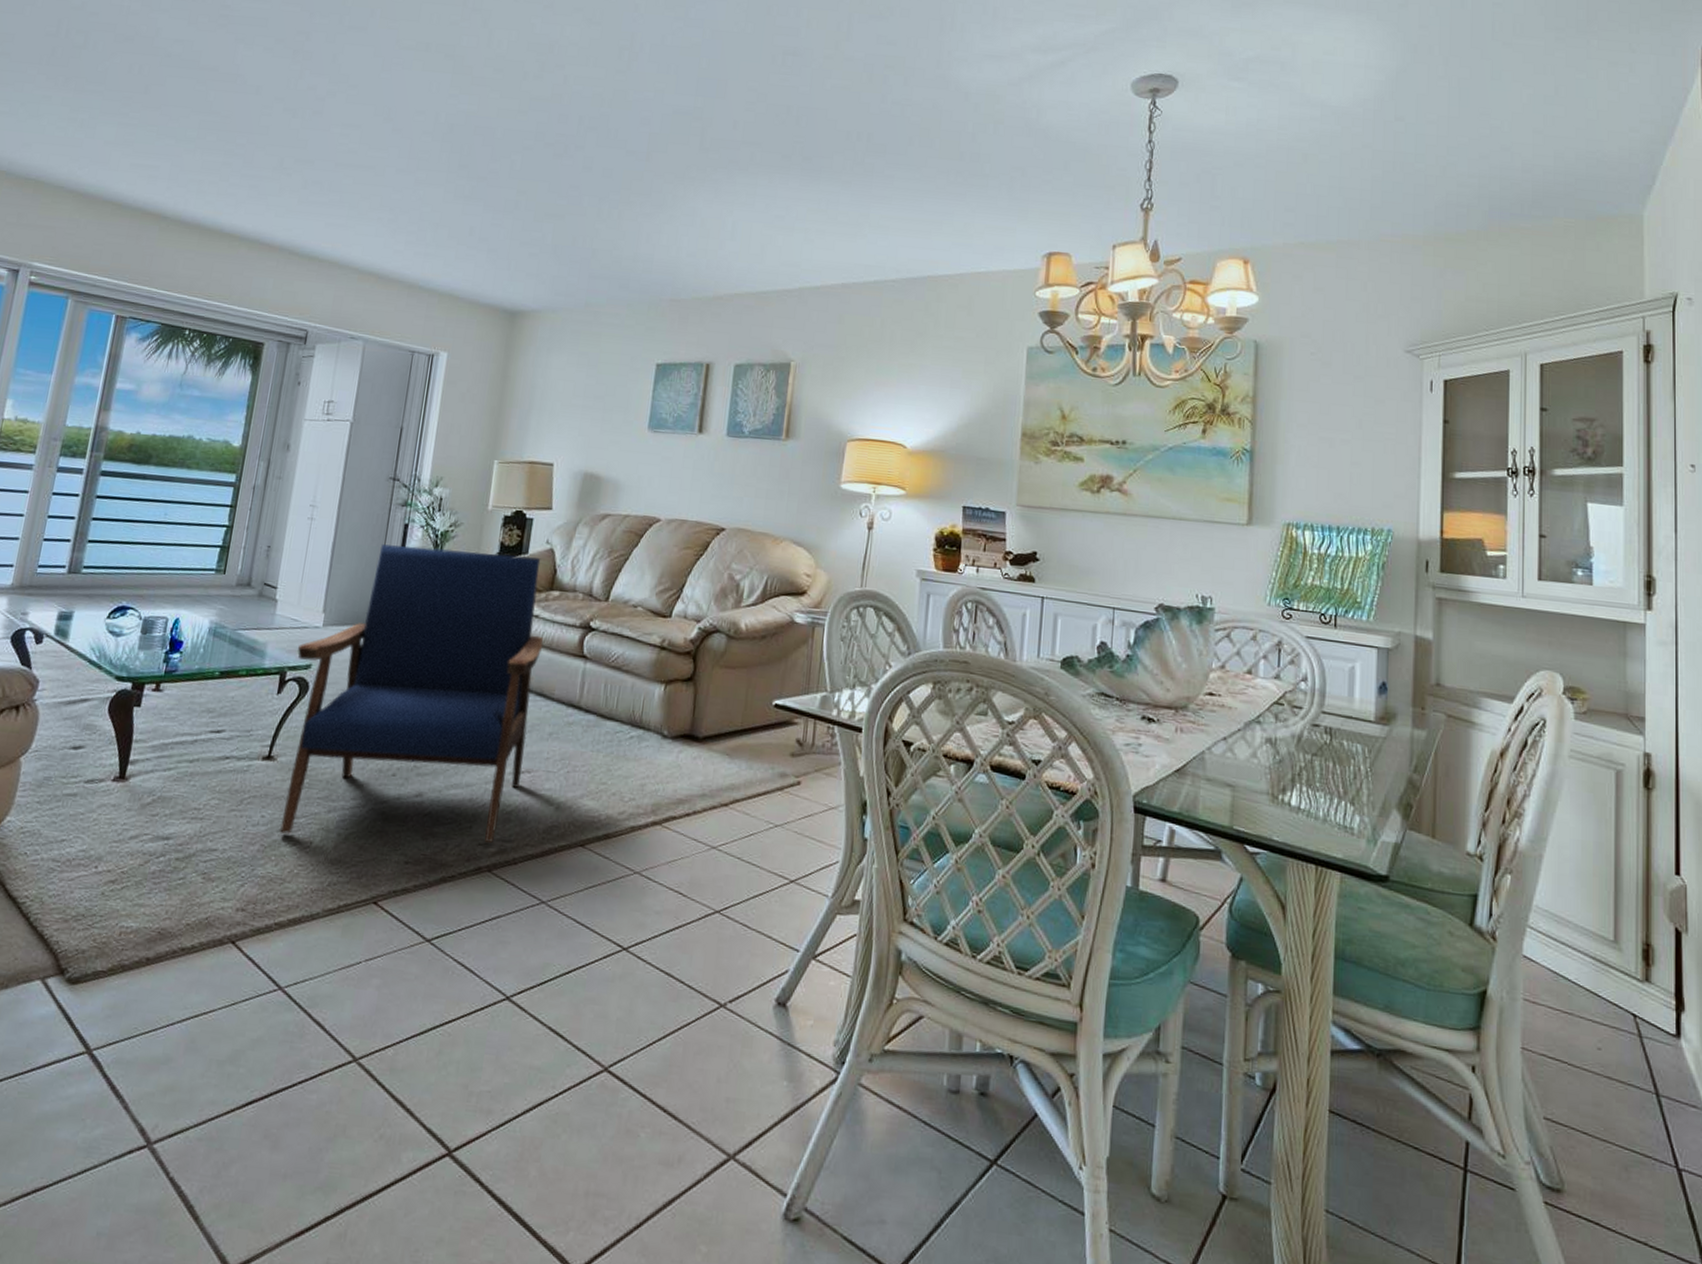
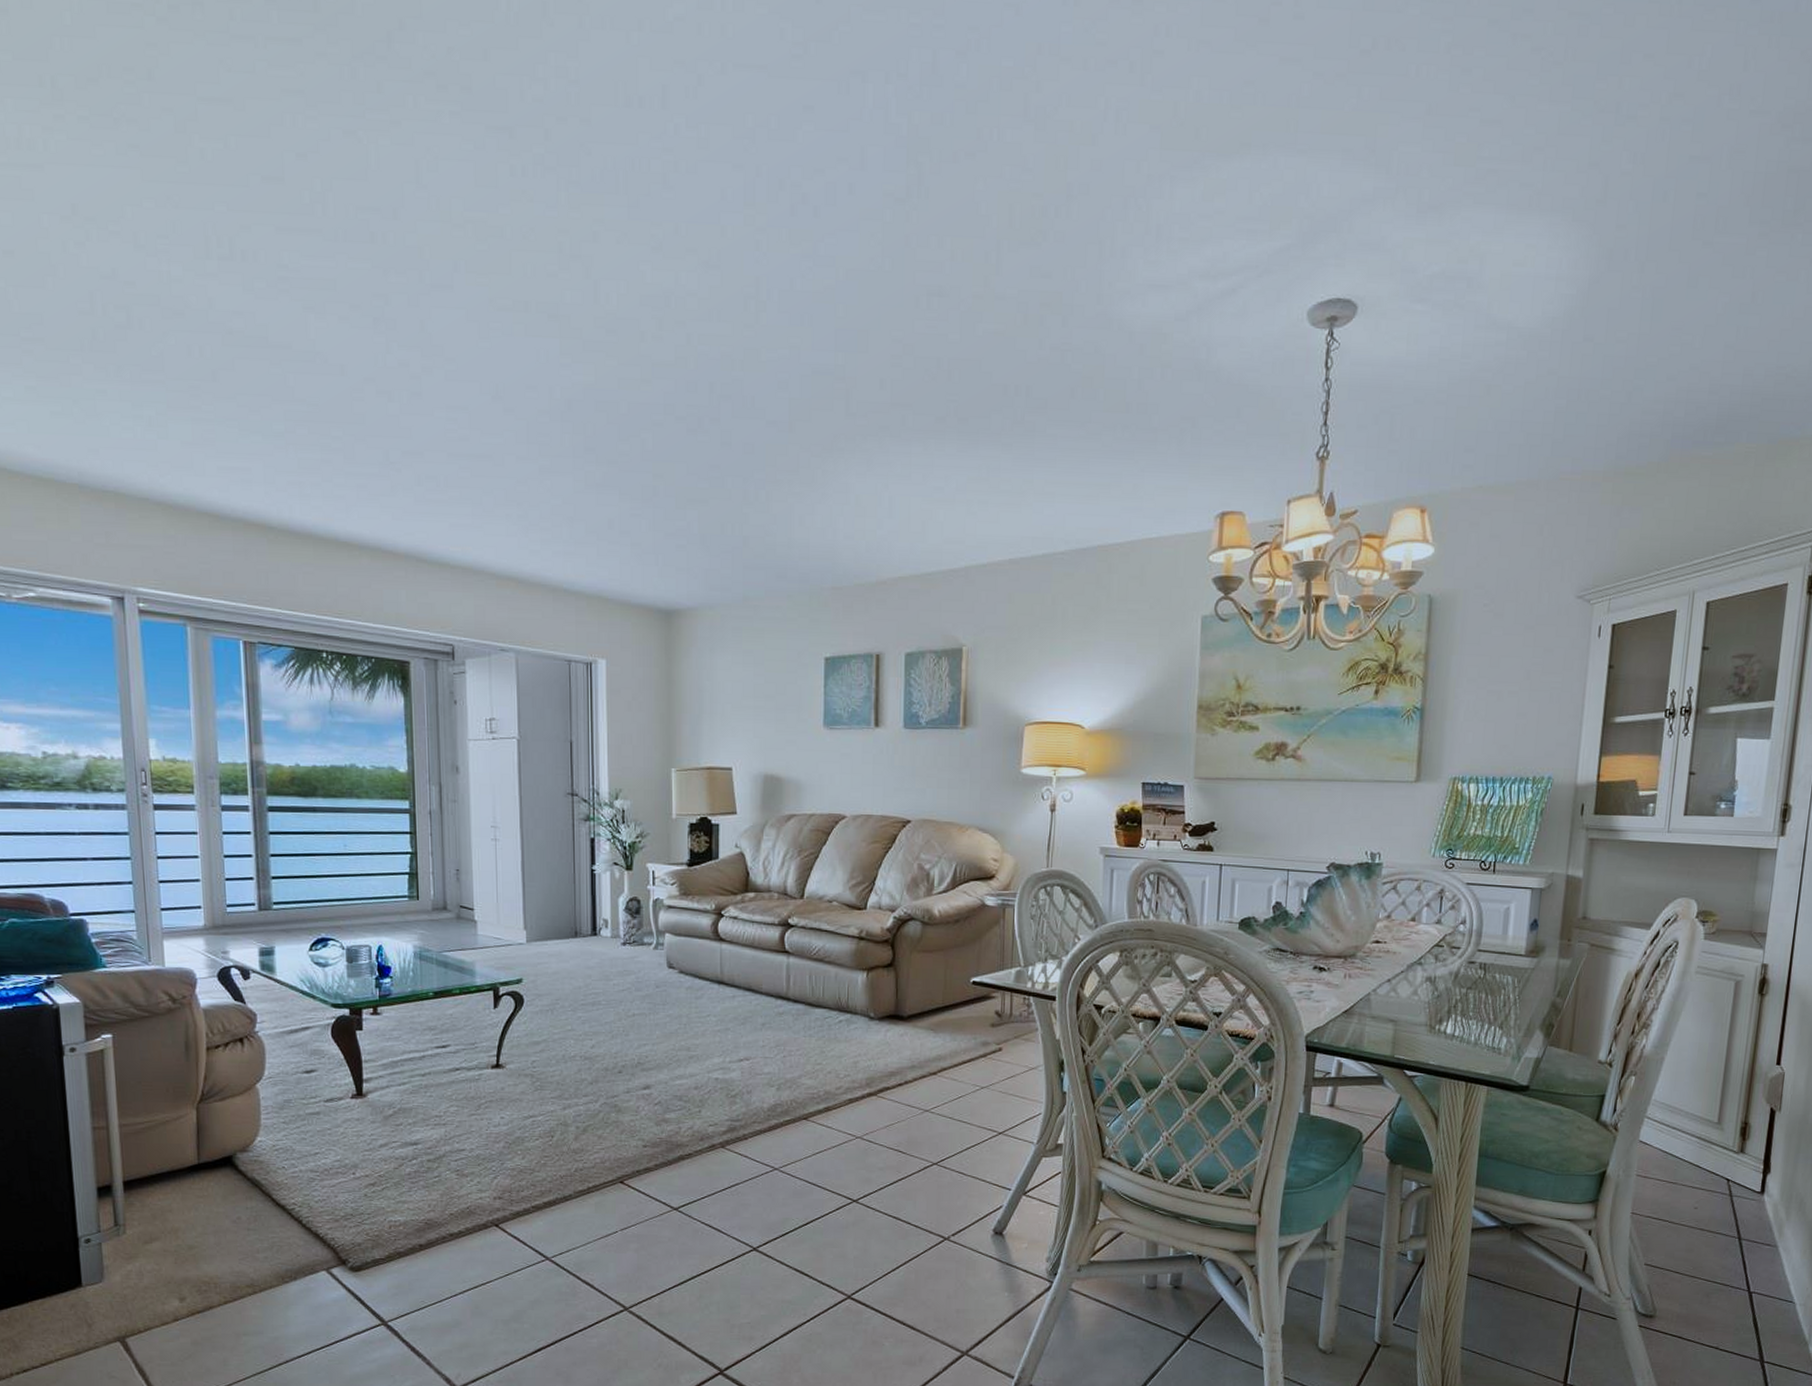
armchair: present [279,544,544,843] -> none [506,859,745,1131]

